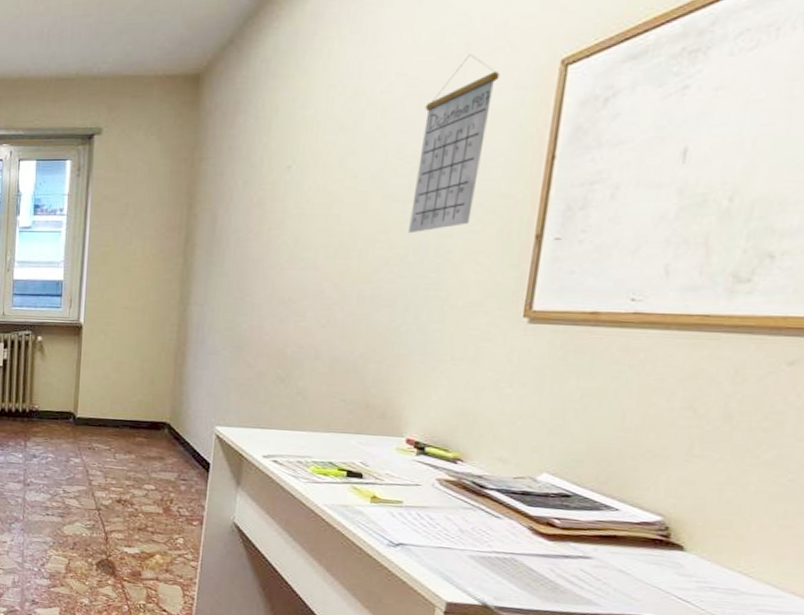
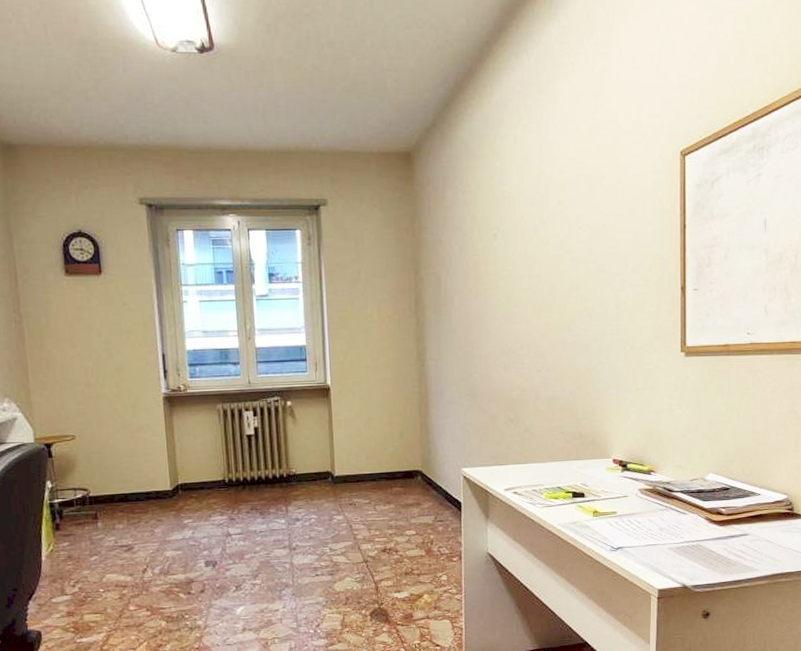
calendar: present [408,54,500,234] -> none [592,144,641,289]

